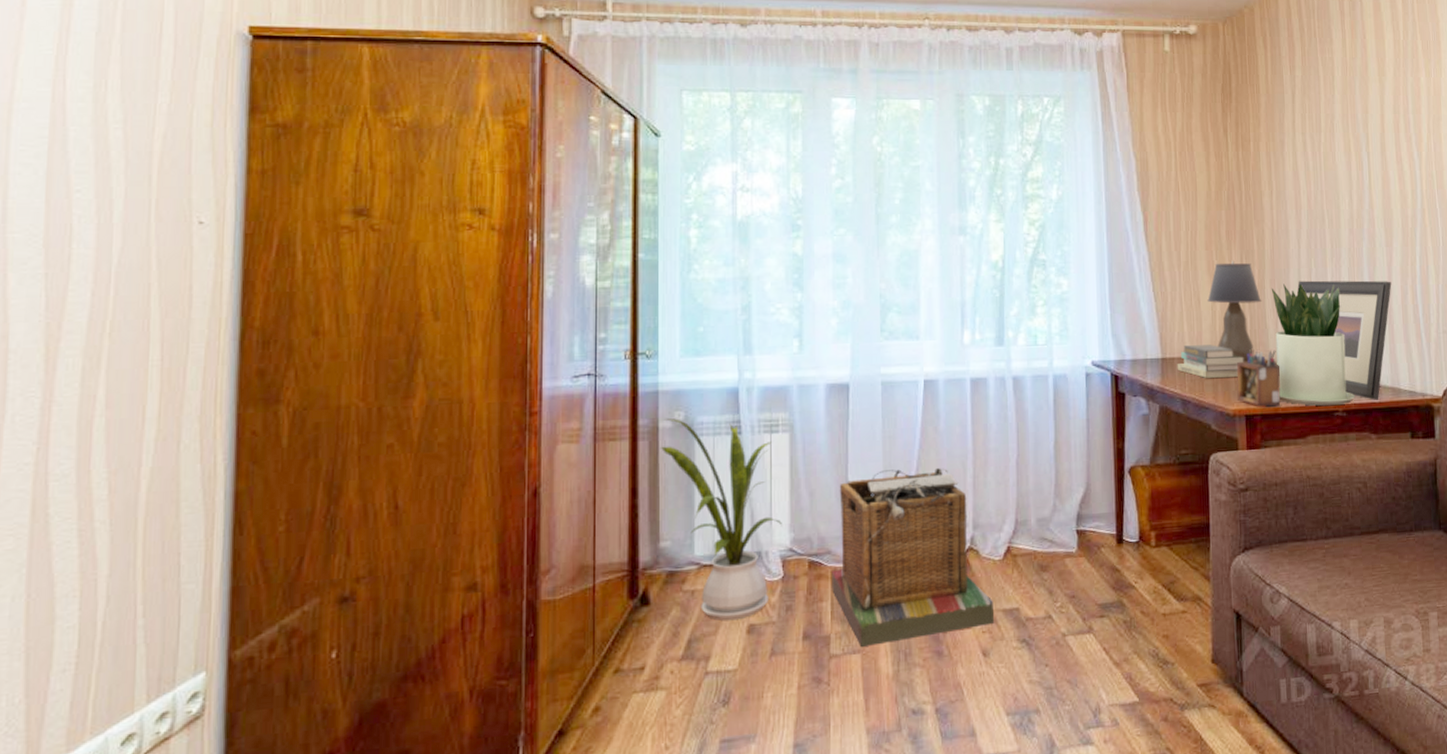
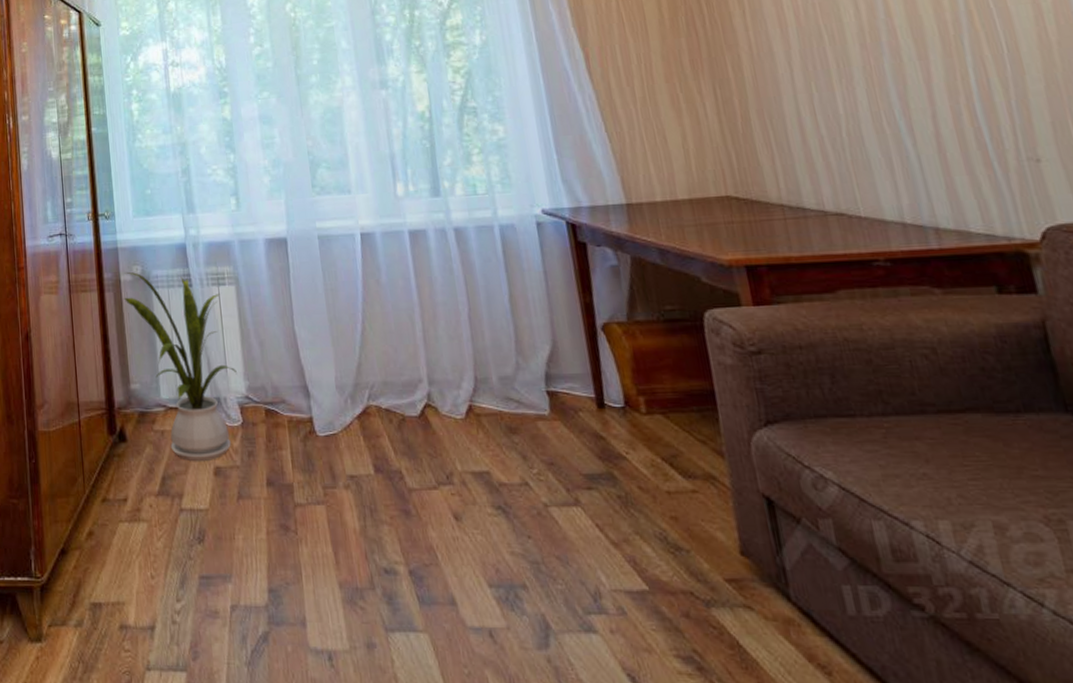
clothes hamper: present [832,467,994,647] -> none [287,320,463,498]
books: present [1177,345,1244,378] -> none [646,187,735,224]
table lamp: present [1207,260,1262,362] -> none [676,91,749,206]
desk organizer: present [1236,348,1281,407] -> none [725,189,793,257]
planter: present [1271,284,1355,407] -> none [759,110,901,255]
picture frame: present [1297,280,1392,400] -> none [795,101,939,247]

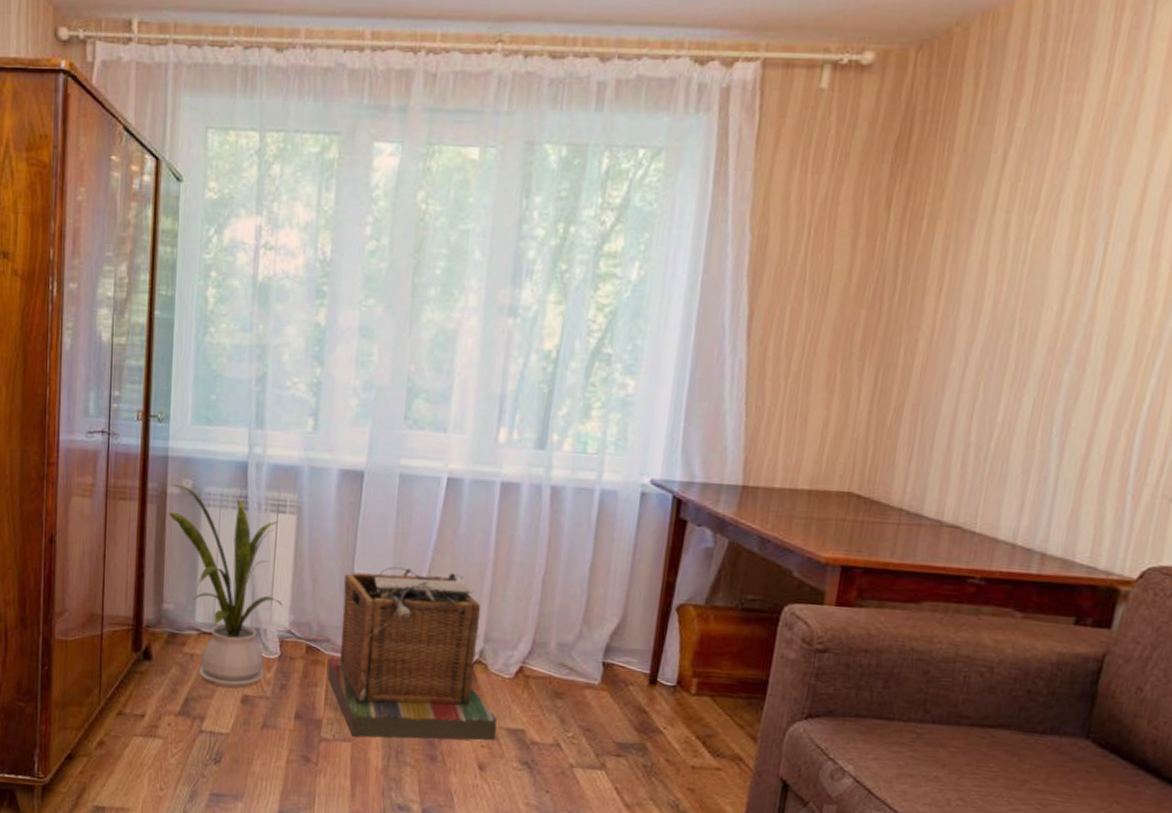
clothes hamper: none [287,320,463,498] -> present [327,567,497,741]

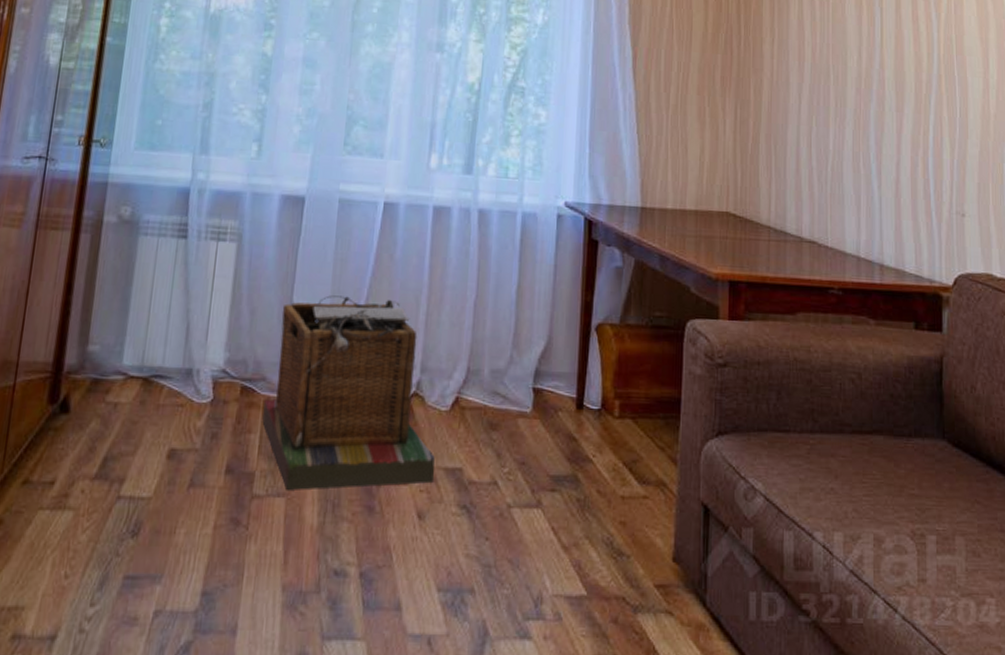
house plant: present [167,484,283,689] -> none [101,211,218,442]

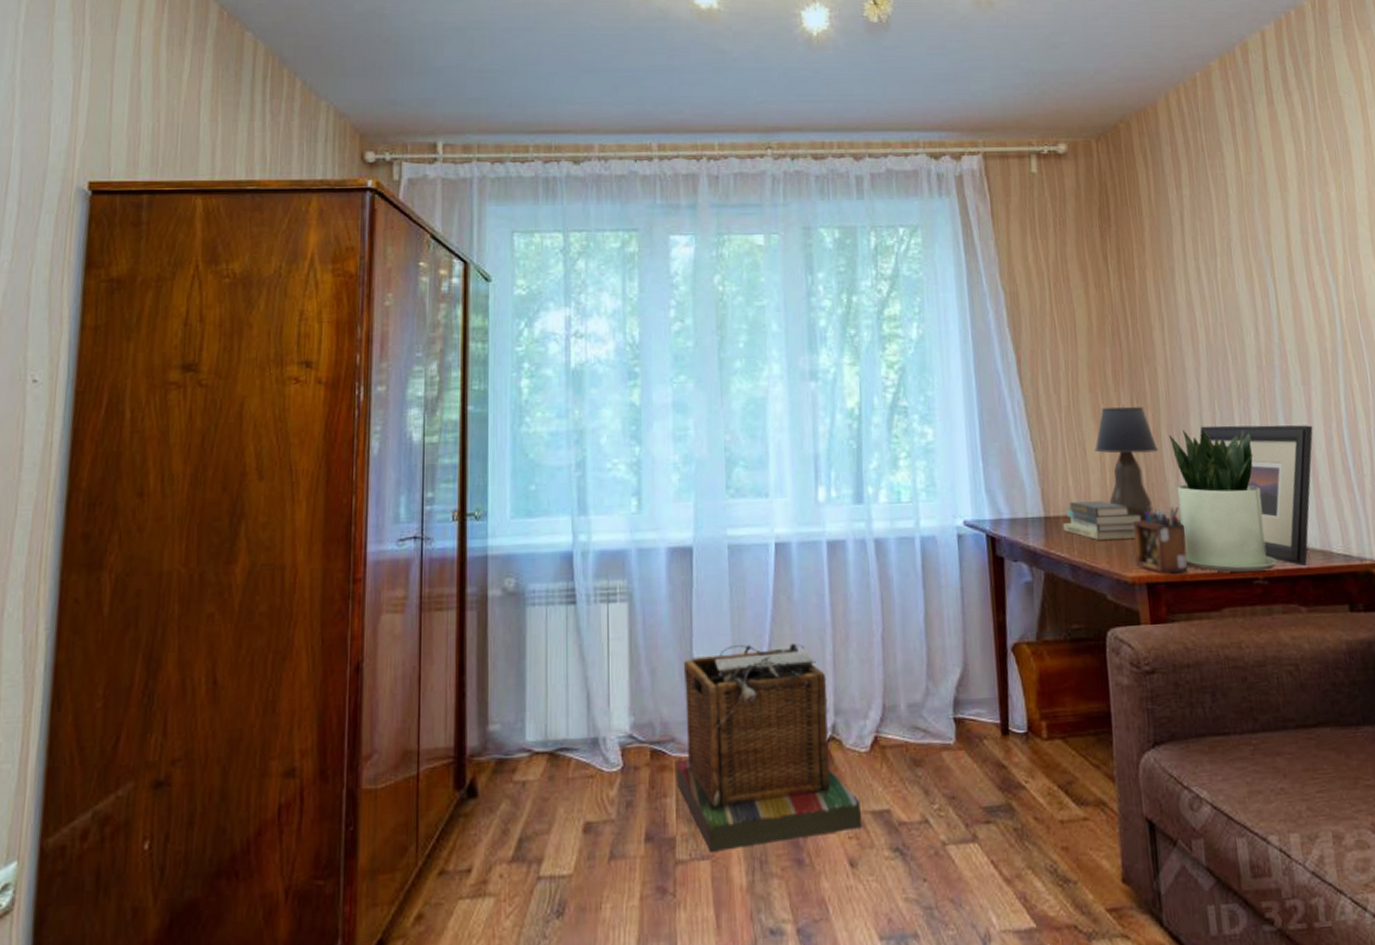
books: none [657,196,732,237] -> present [1062,501,1142,540]
table lamp: none [696,108,756,222] -> present [1095,403,1159,521]
desk organizer: none [722,207,771,275] -> present [1133,505,1188,574]
planter: none [766,140,853,282] -> present [1168,430,1277,573]
picture frame: none [795,139,901,281] -> present [1199,425,1313,566]

